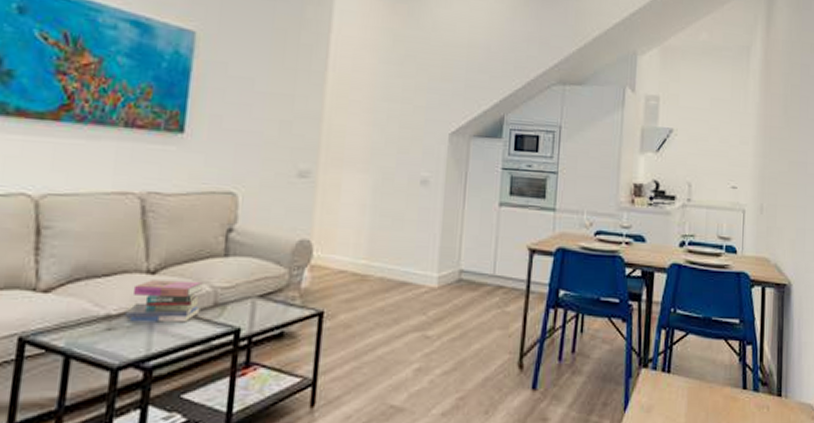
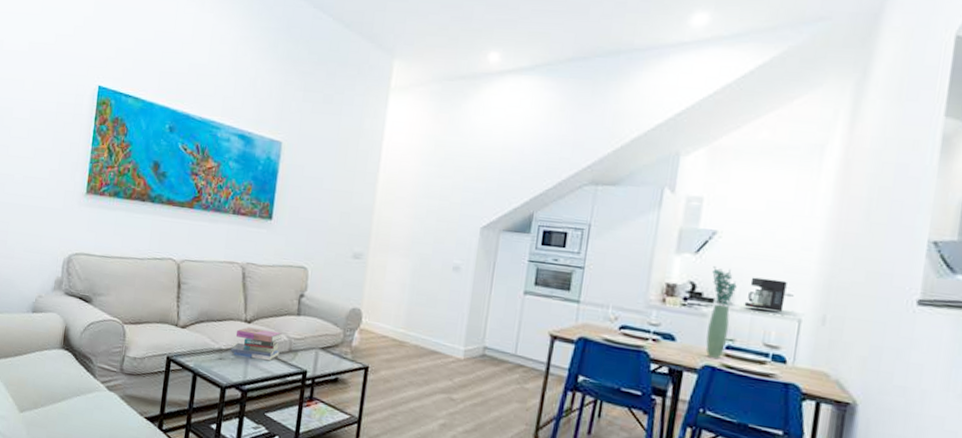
vase: none [671,164,693,255] -> present [706,266,737,359]
coffee maker: none [700,172,732,204] -> present [744,277,787,312]

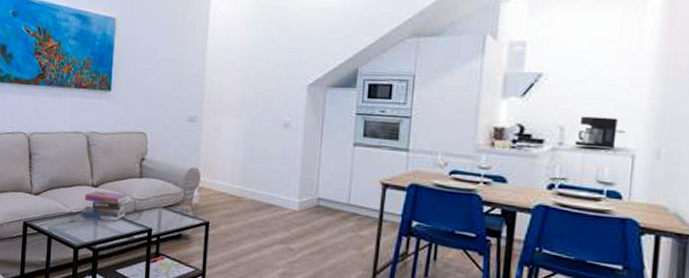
vase: present [706,266,737,359] -> none [538,108,566,198]

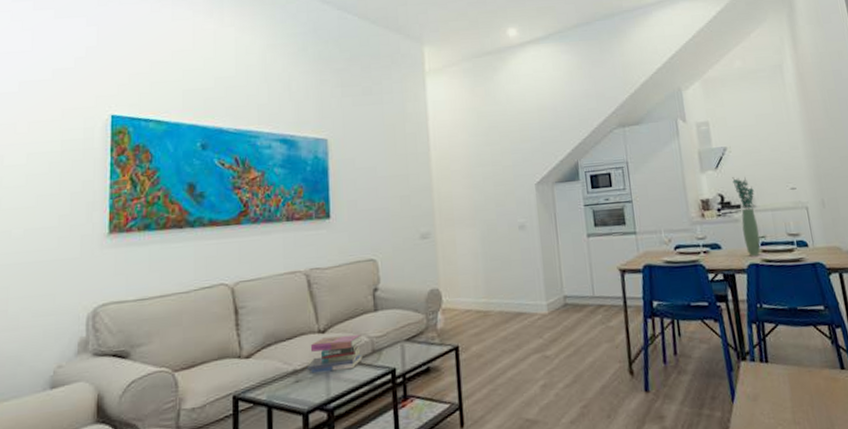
vase: none [538,108,566,198] -> present [732,177,760,256]
coffee maker: present [574,116,618,149] -> none [762,177,793,206]

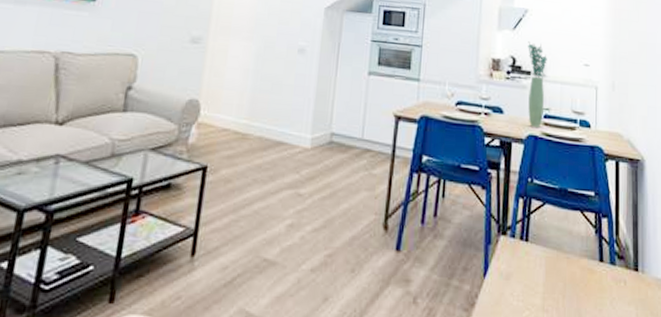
books: present [306,334,363,374] -> none [33,130,103,171]

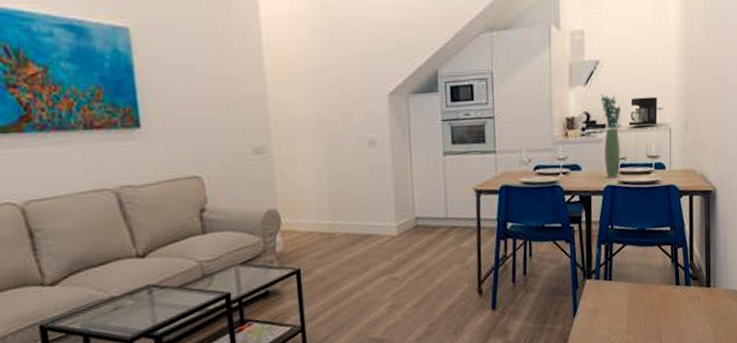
coffee maker: none [554,50,584,81] -> present [629,96,657,127]

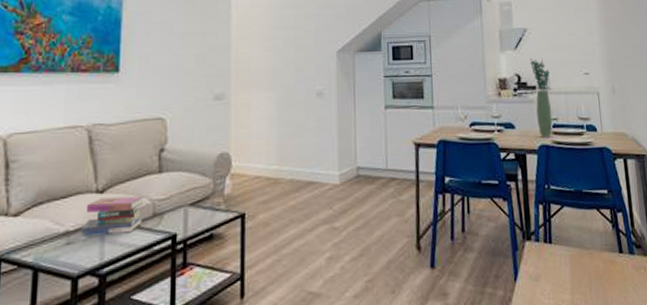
books: none [126,258,192,300] -> present [80,196,143,236]
coffee maker: present [629,96,657,127] -> none [558,62,586,89]

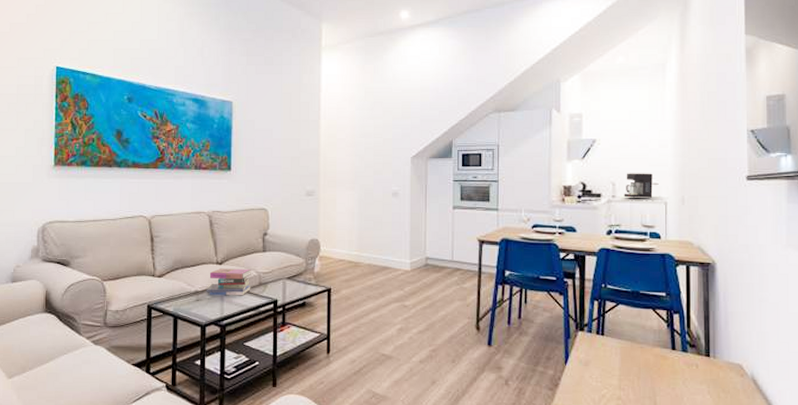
vase: present [530,58,552,137] -> none [597,168,616,241]
coffee maker: none [558,62,586,89] -> present [624,173,653,198]

